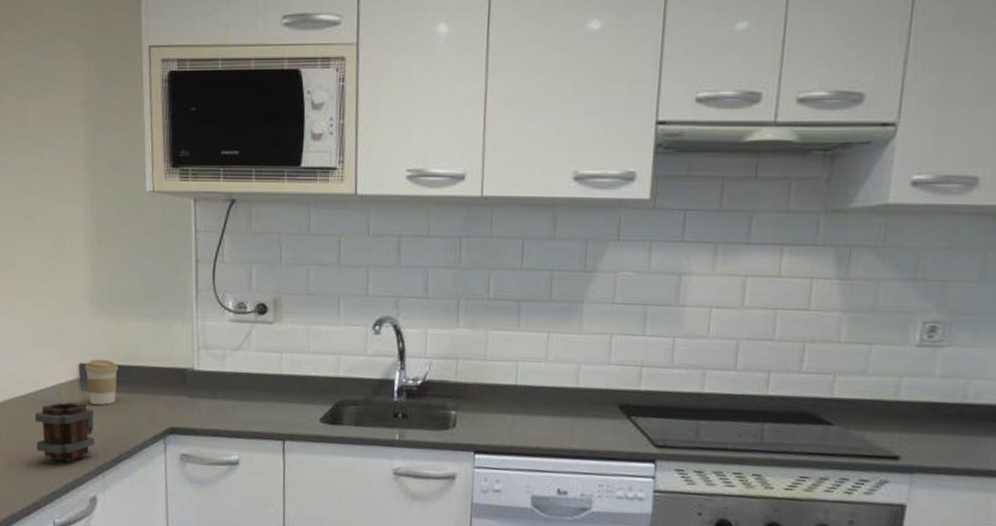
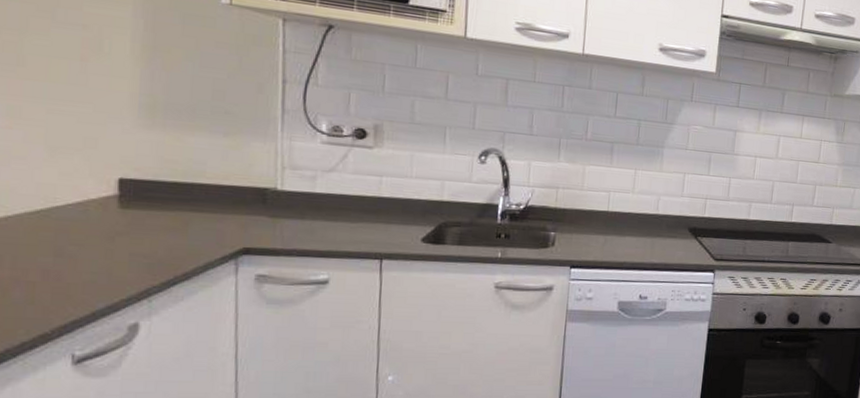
mug: present [34,402,95,462] -> none [46,220,139,287]
coffee cup: present [84,359,118,405] -> none [126,174,175,224]

